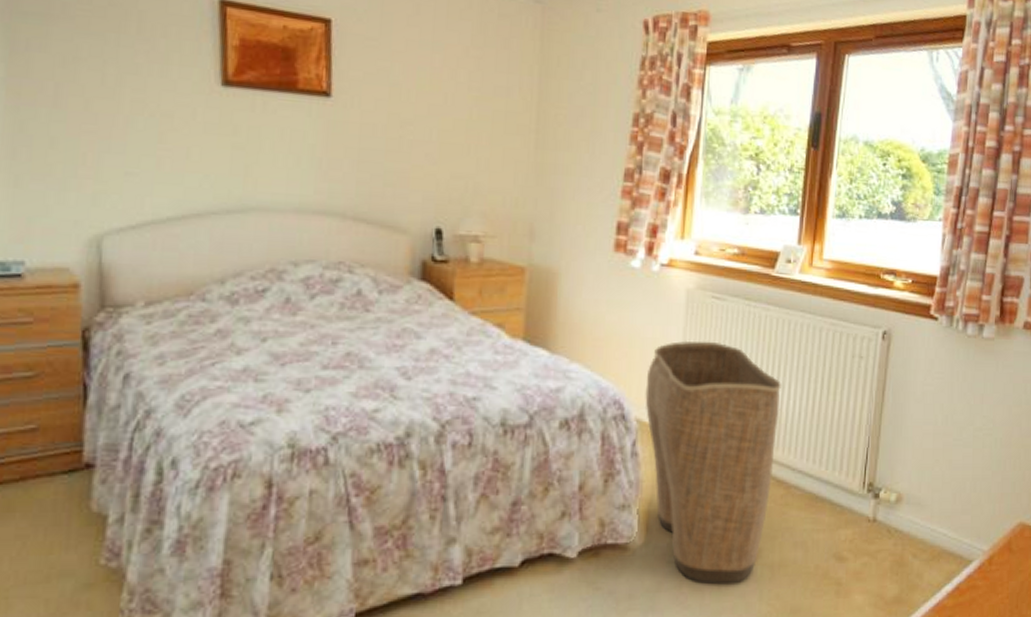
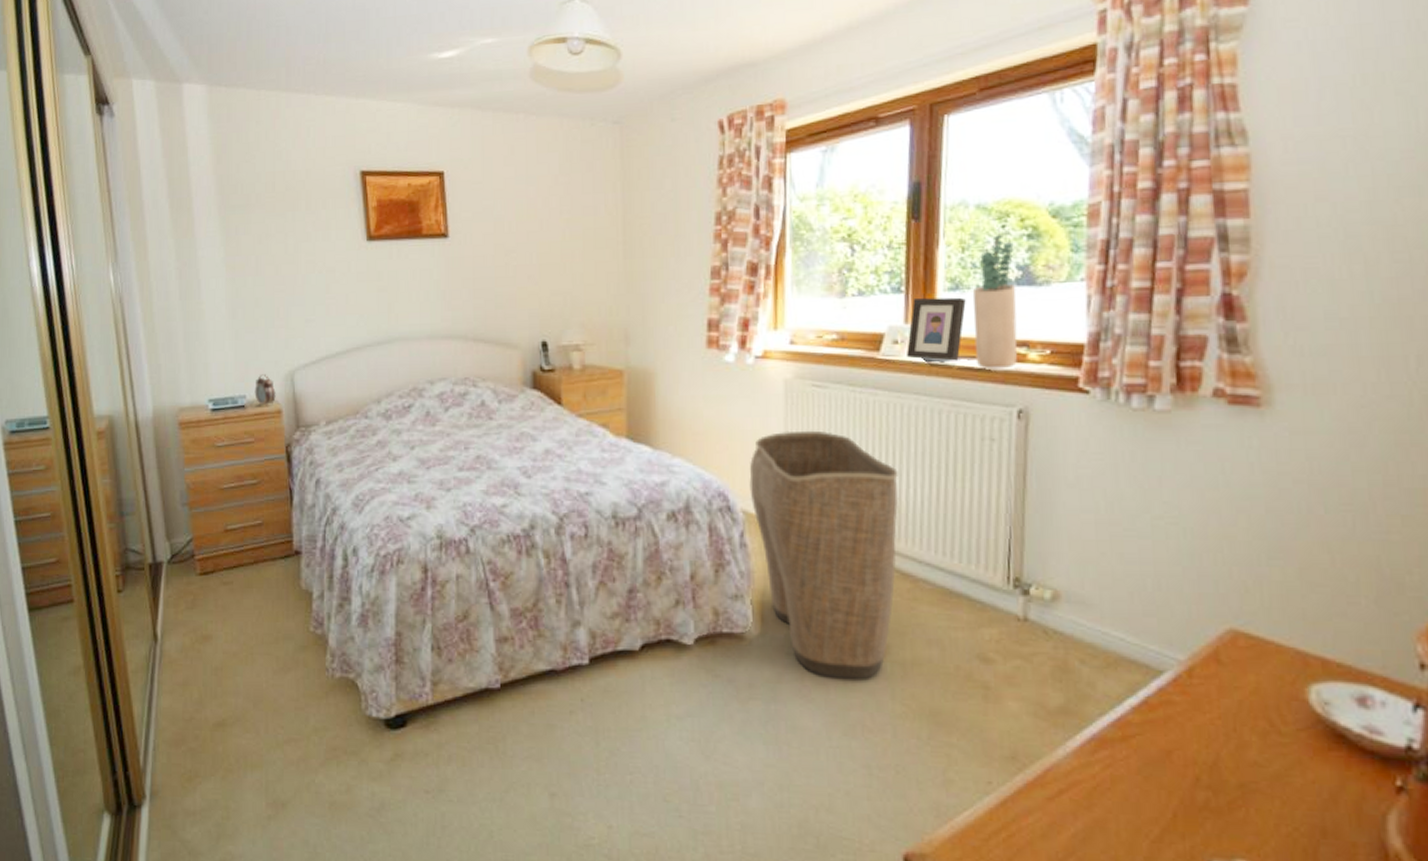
alarm clock: none [38,236,73,278] -> present [254,374,276,406]
picture frame: none [797,222,850,283] -> present [907,297,966,361]
vase: none [853,165,891,294] -> present [972,227,1018,369]

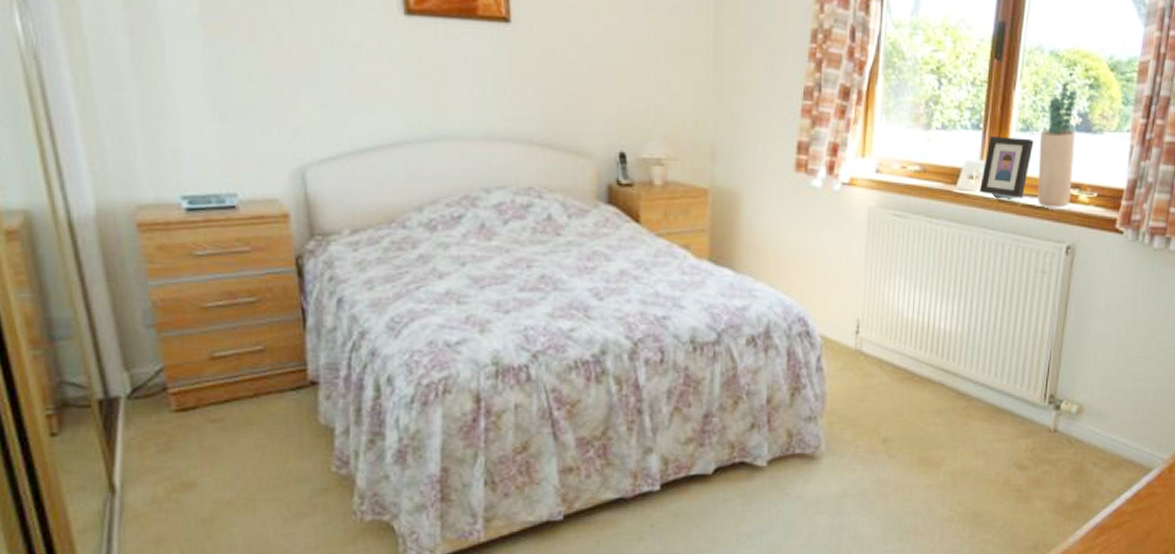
alarm clock: present [254,374,276,406] -> none [249,168,280,208]
laundry basket: present [749,430,899,679] -> none [828,258,963,489]

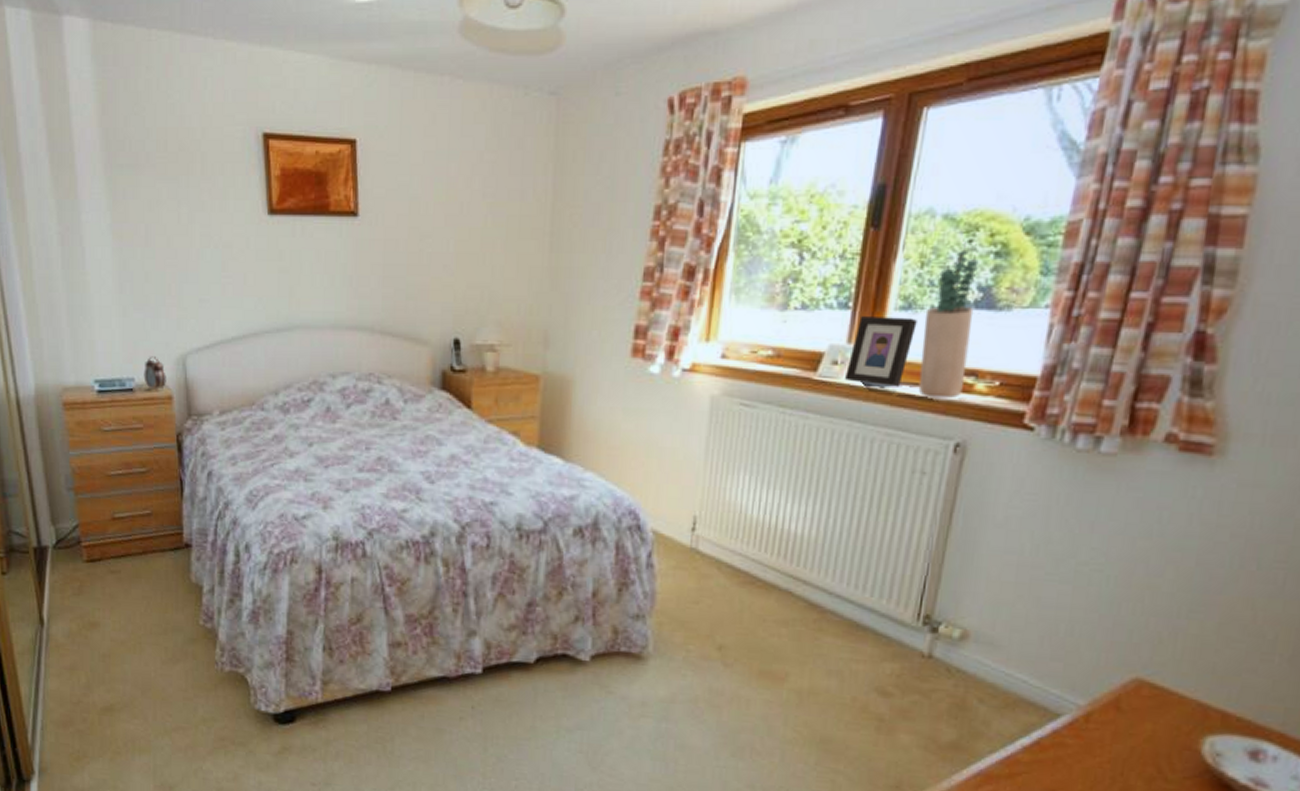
alarm clock: none [249,168,280,208] -> present [143,356,166,391]

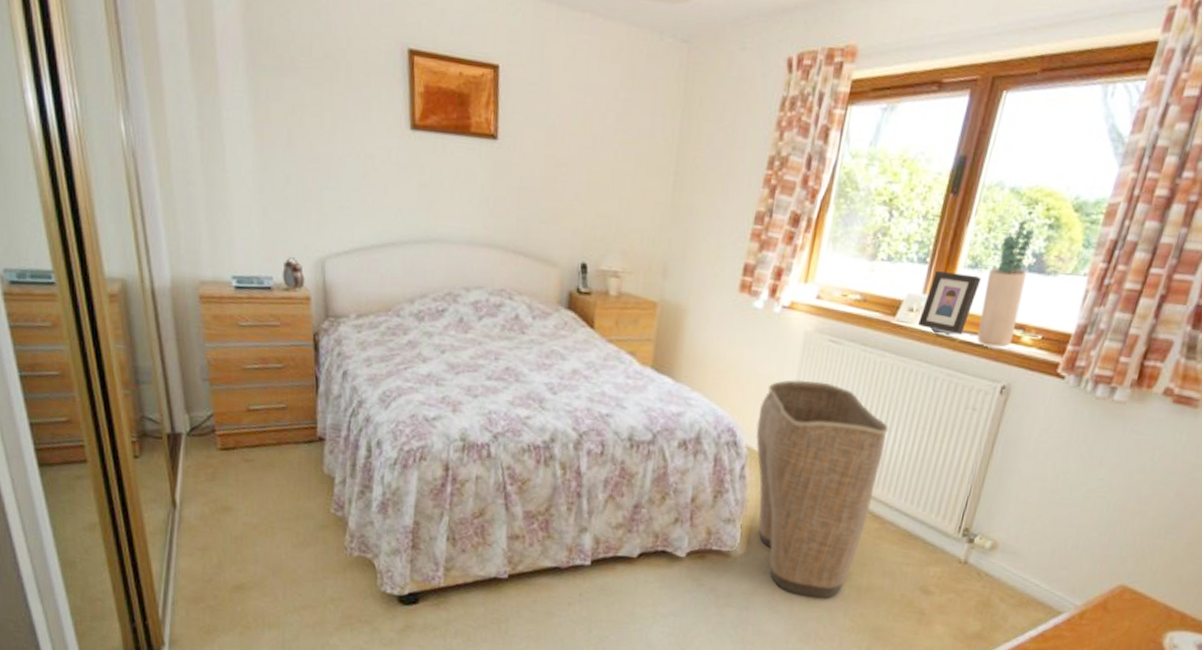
laundry basket: none [661,450,820,704] -> present [755,379,889,598]

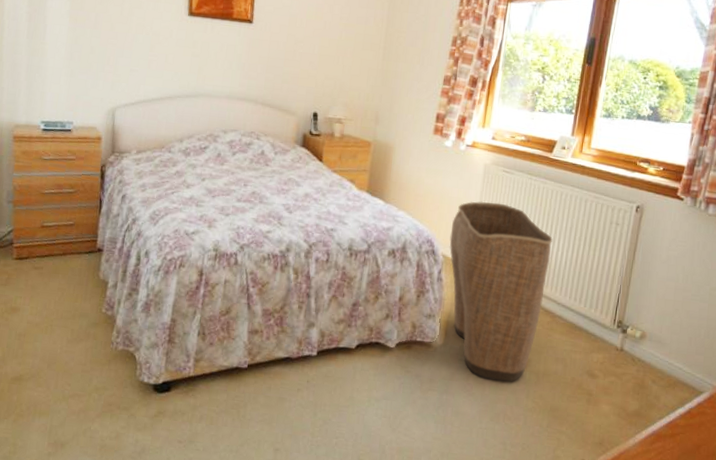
alarm clock: present [282,257,305,291] -> none [80,107,99,133]
picture frame: present [918,271,981,335] -> none [570,119,614,167]
vase: present [976,213,1035,348] -> none [614,78,650,177]

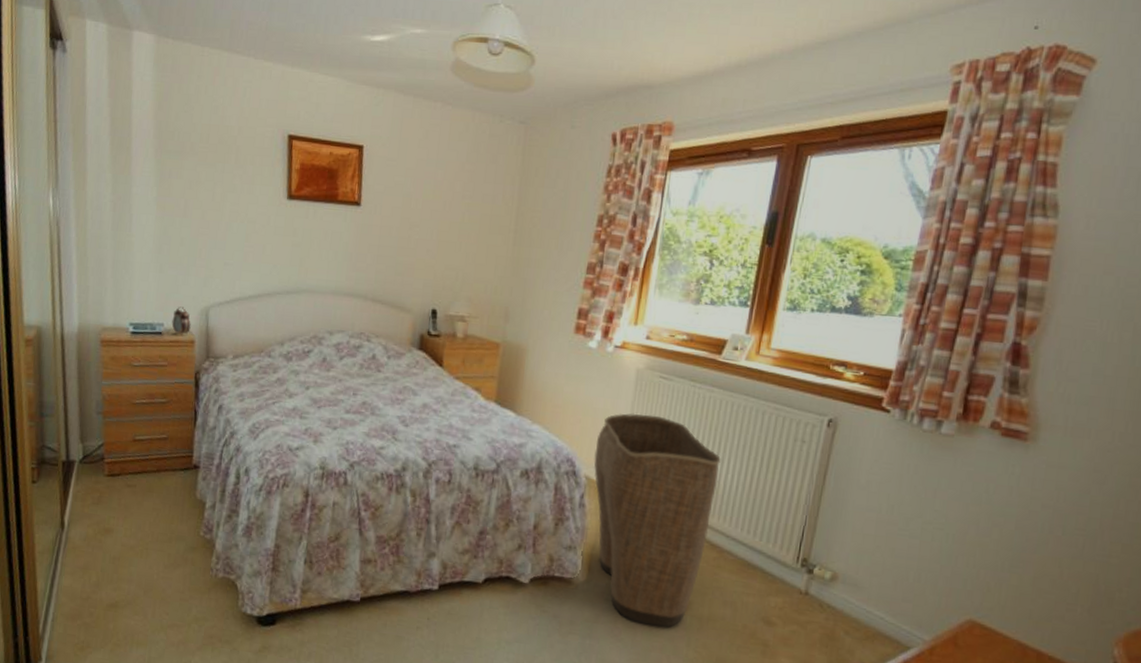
alarm clock: none [80,107,99,133] -> present [171,306,191,336]

